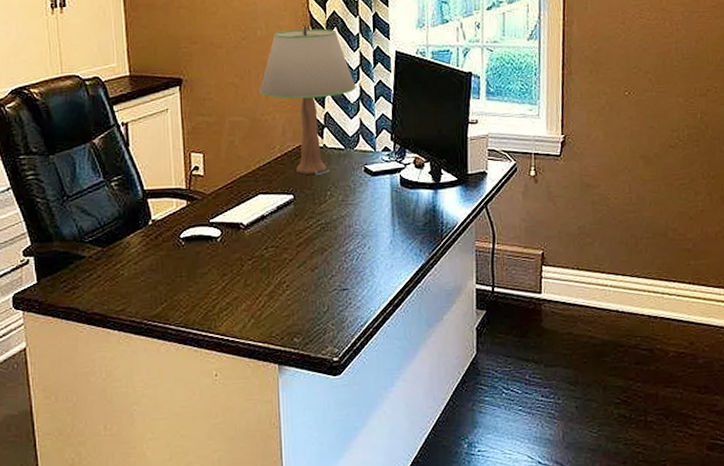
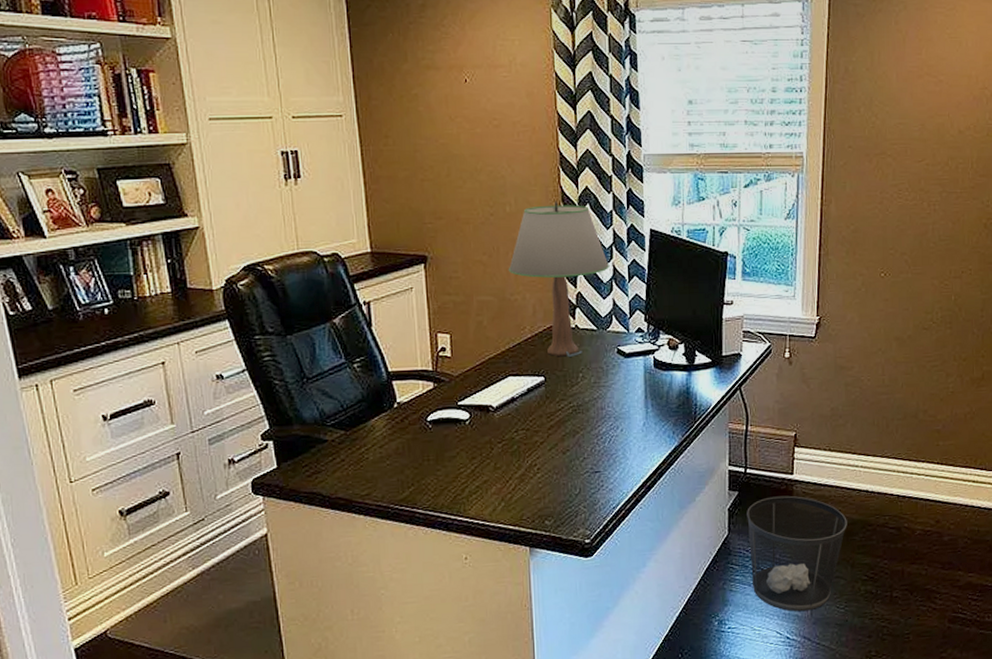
waste bin: none [495,315,598,436] -> present [747,495,847,612]

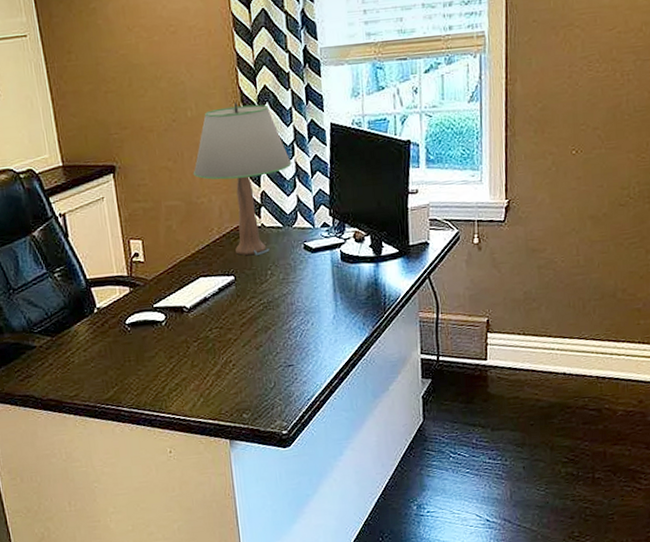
waste bin: present [747,495,847,612] -> none [441,381,545,495]

